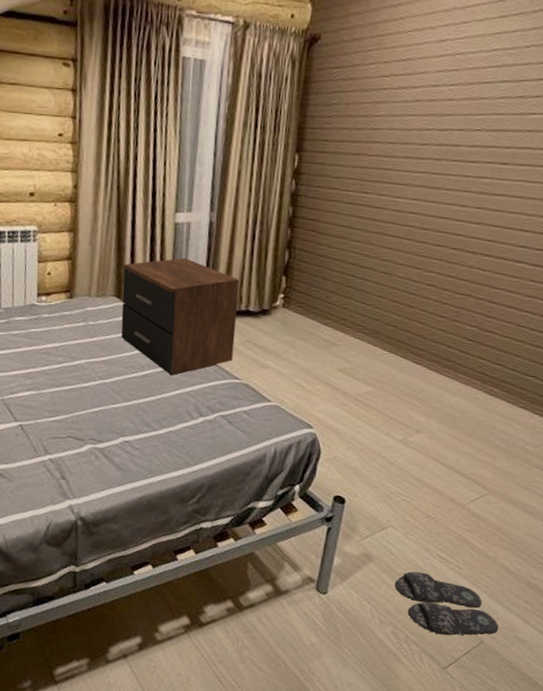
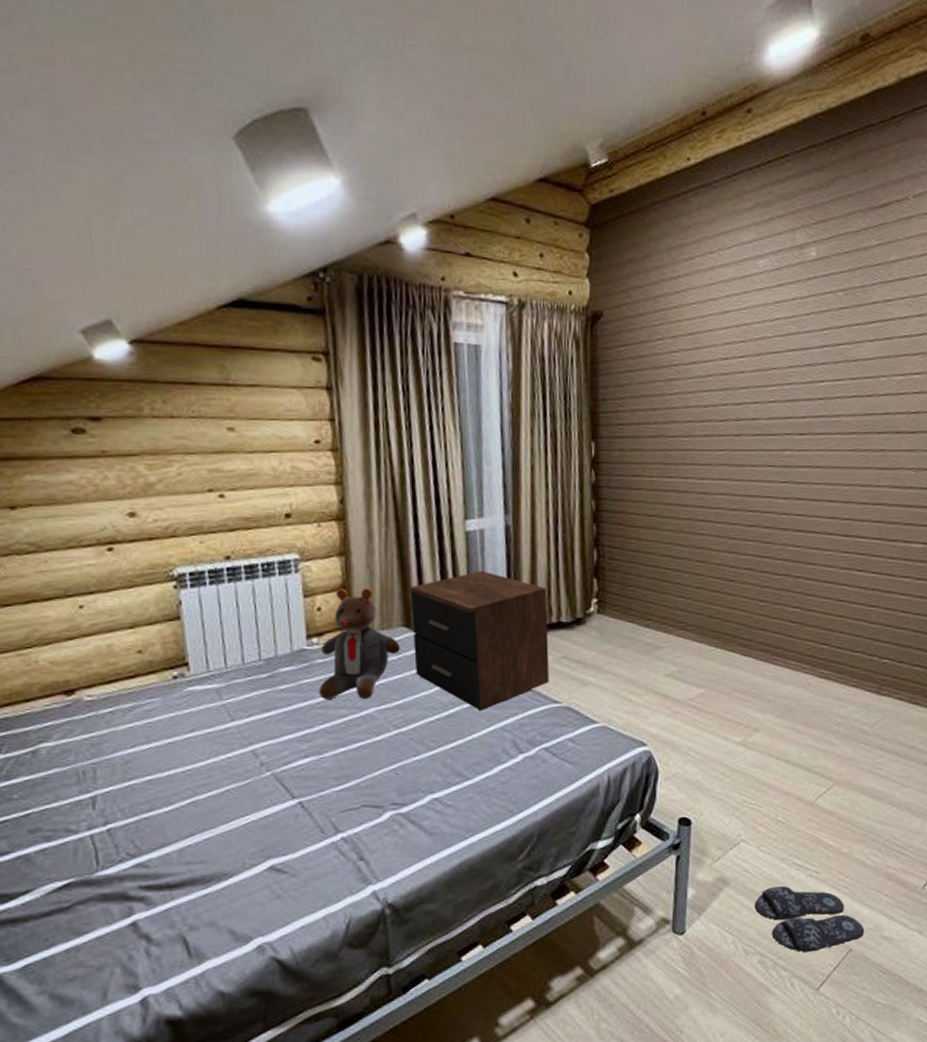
teddy bear: none [43,258,110,353] -> present [319,587,400,700]

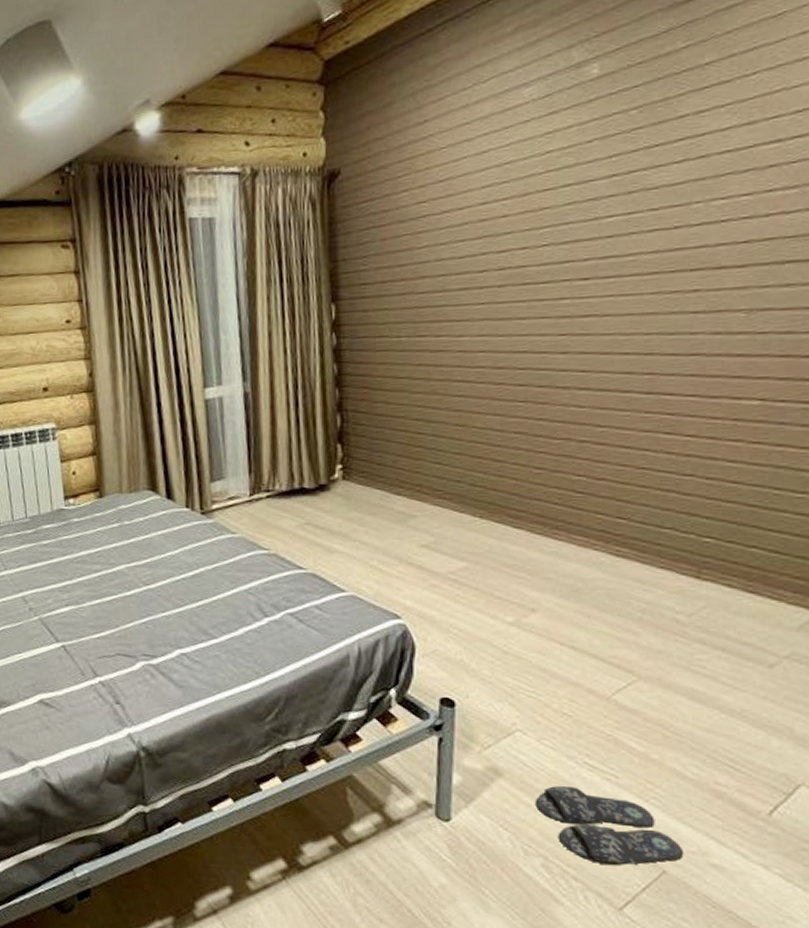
teddy bear: present [319,587,400,700] -> none [76,453,146,557]
nightstand: present [410,571,549,712] -> none [154,437,293,573]

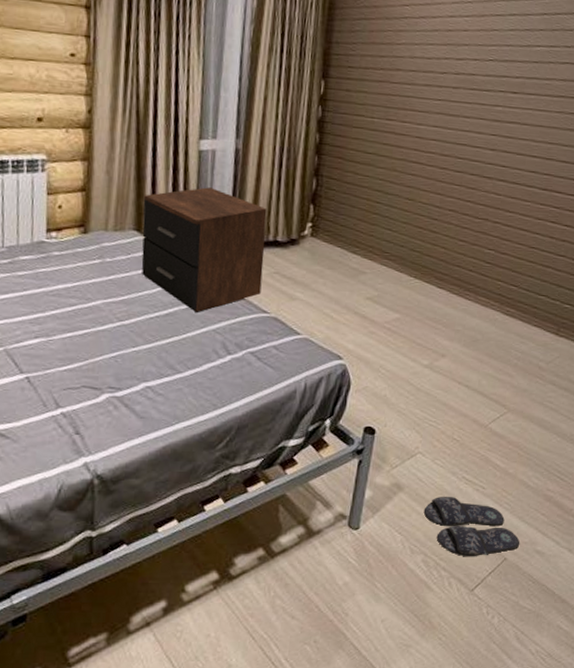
nightstand: none [154,437,293,573] -> present [141,187,267,314]

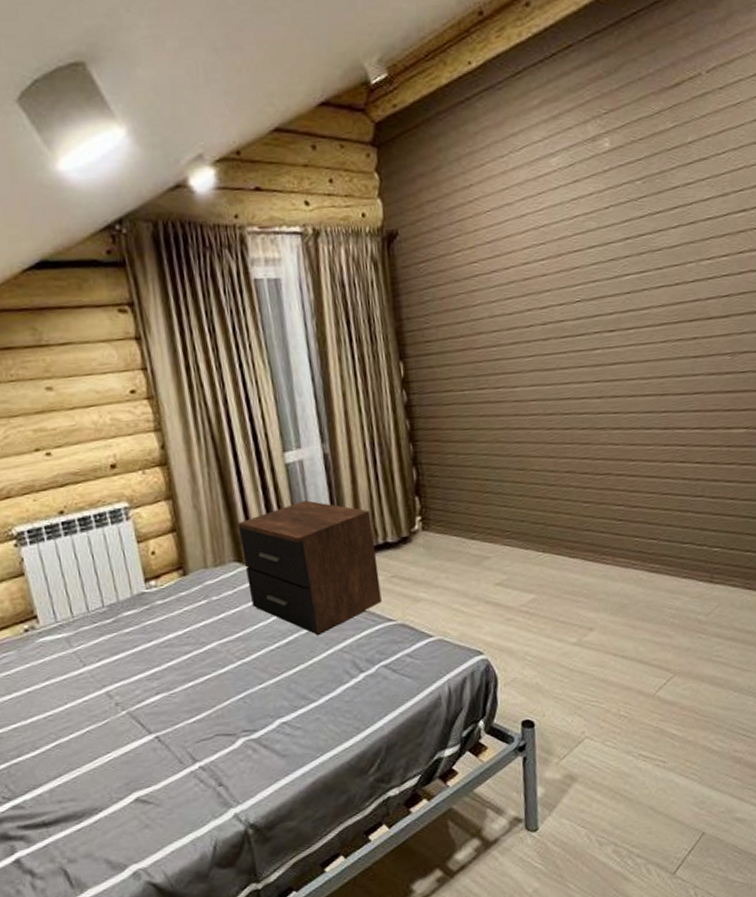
slippers: present [424,496,520,557] -> none [605,777,717,839]

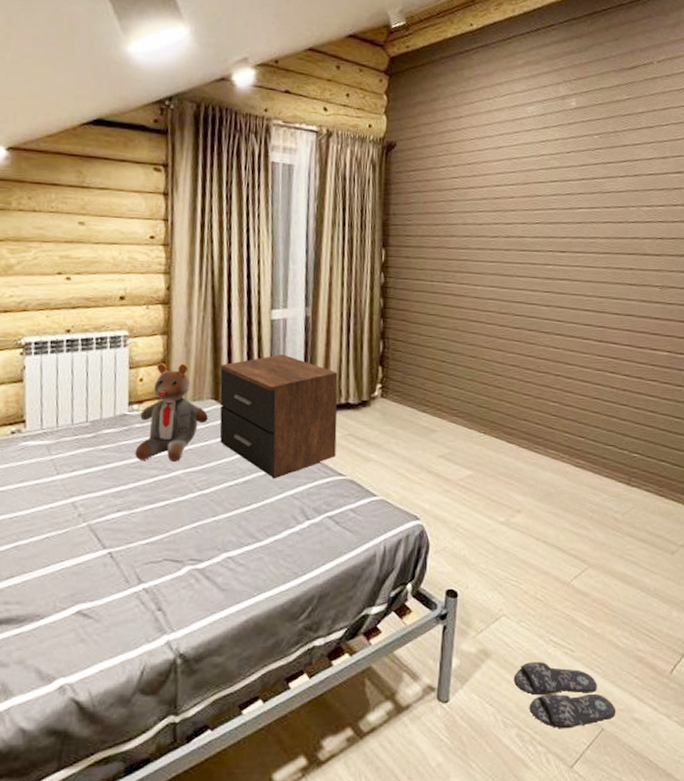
teddy bear: none [159,527,235,639] -> present [135,363,208,463]
slippers: none [605,777,717,839] -> present [514,661,616,729]

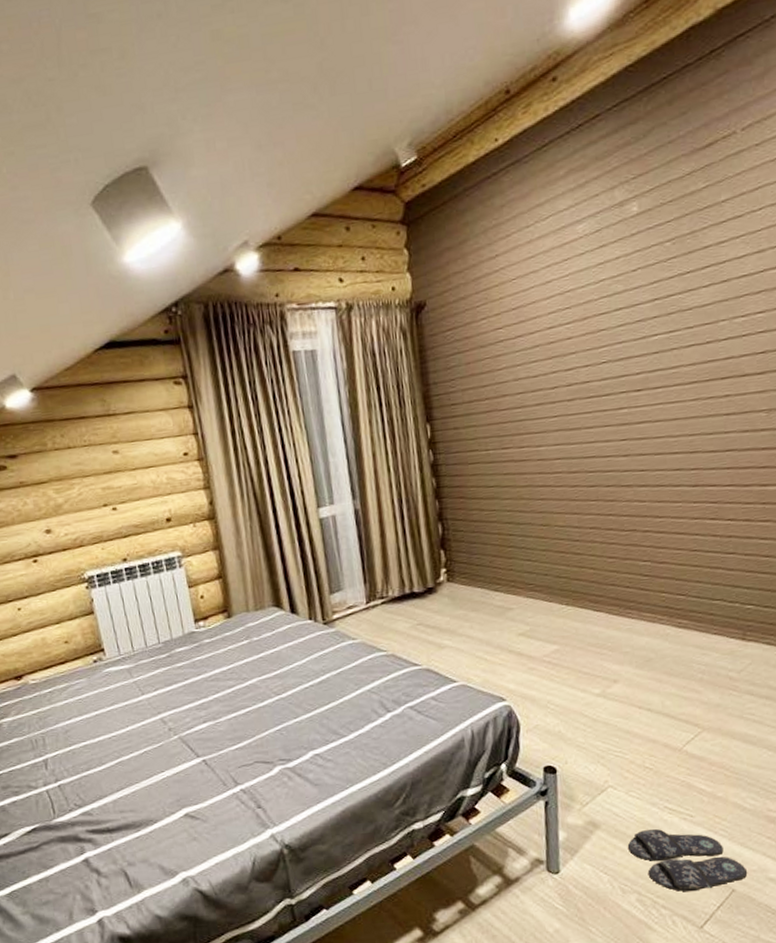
teddy bear: present [135,363,208,463] -> none [207,575,273,674]
nightstand: present [219,354,338,479] -> none [276,552,408,677]

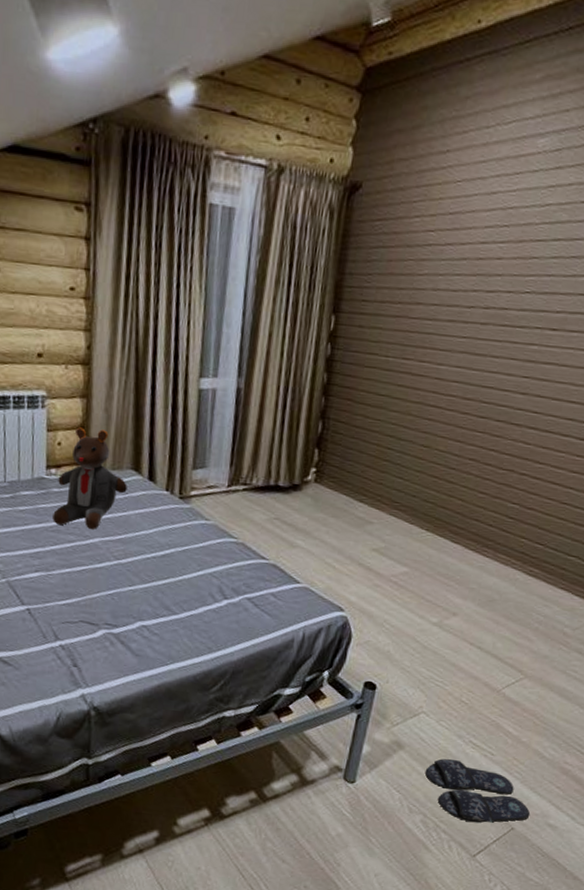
teddy bear: none [207,575,273,674] -> present [53,427,127,530]

